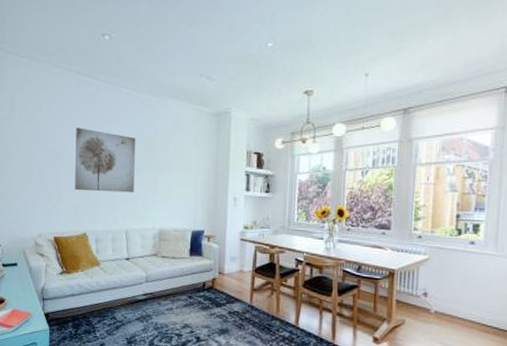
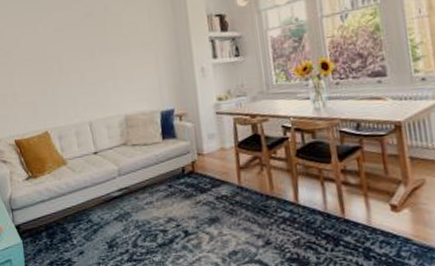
wall art: present [75,127,135,193] -> none [22,19,92,87]

